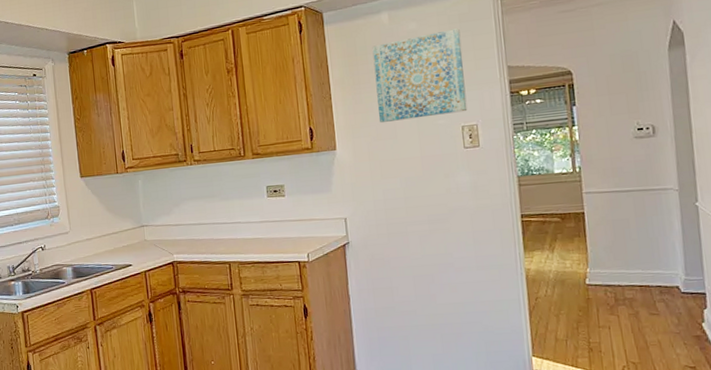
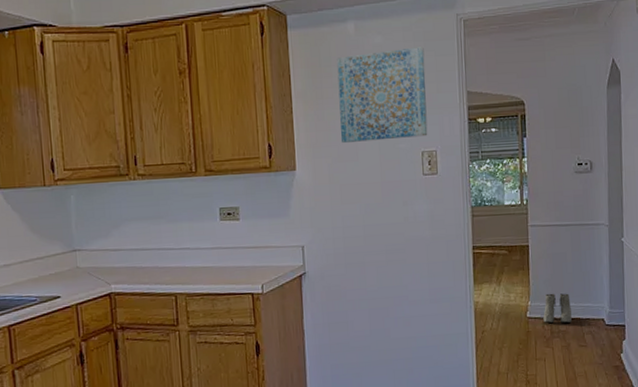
boots: none [605,260,639,290] -> present [543,293,572,323]

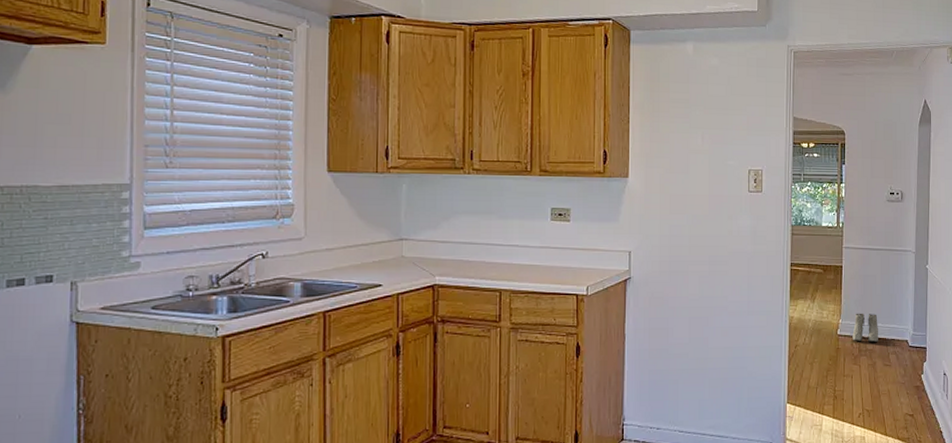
wall art: present [337,47,428,143] -> none [673,72,756,156]

